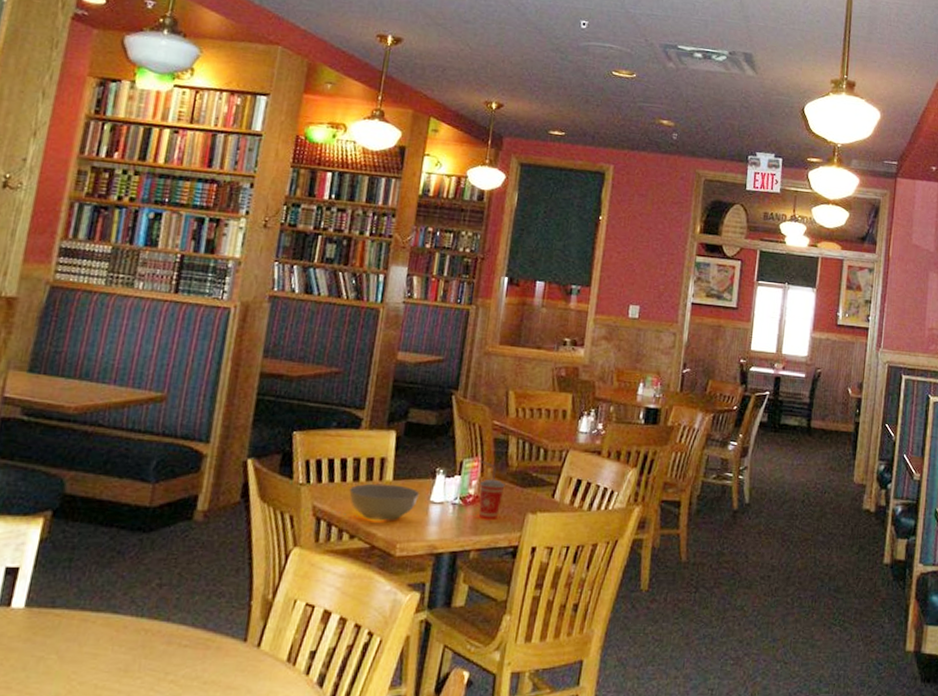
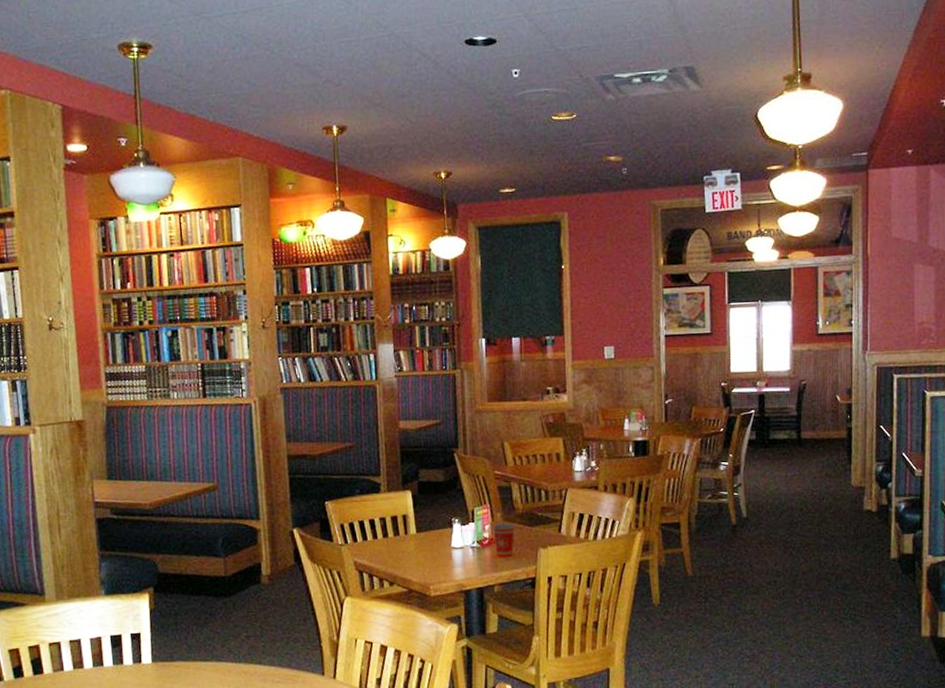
bowl: present [349,483,420,522] -> none [381,536,442,569]

